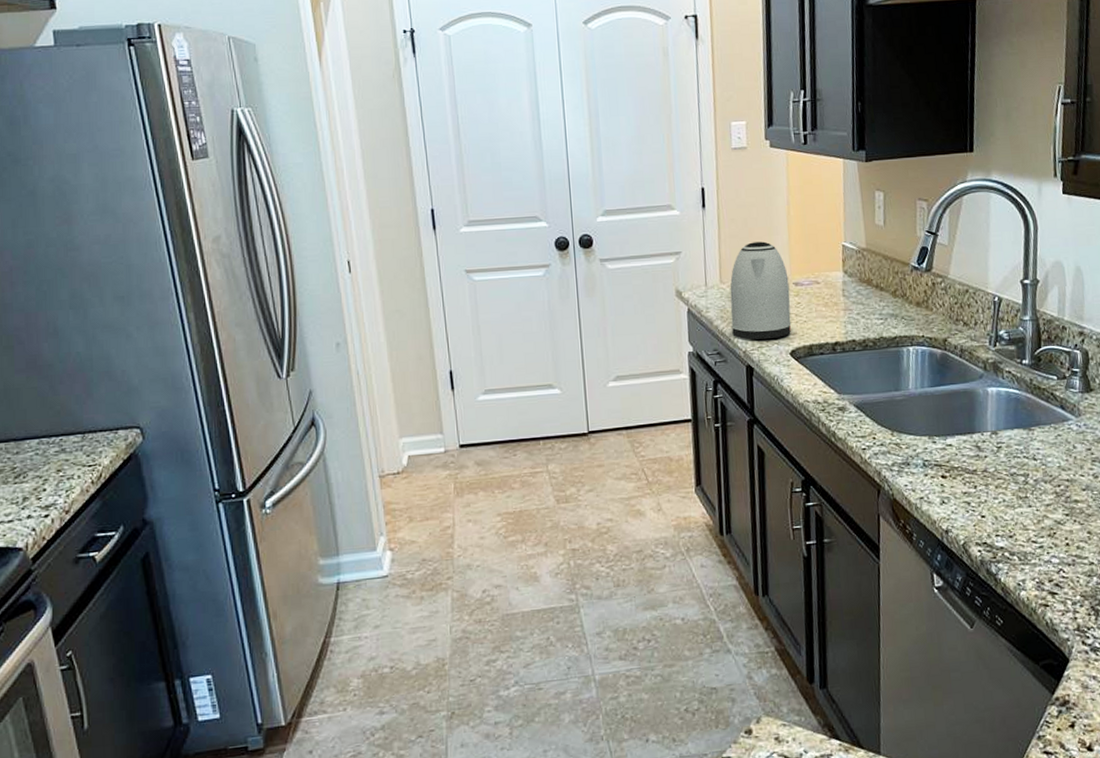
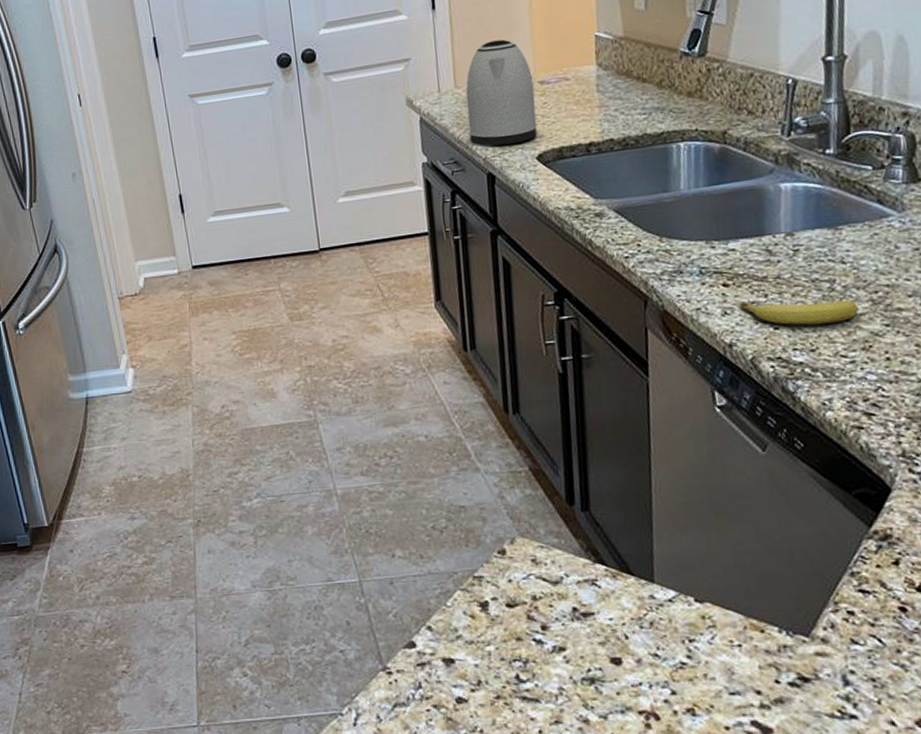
fruit: none [954,492,1046,514] -> present [739,300,859,325]

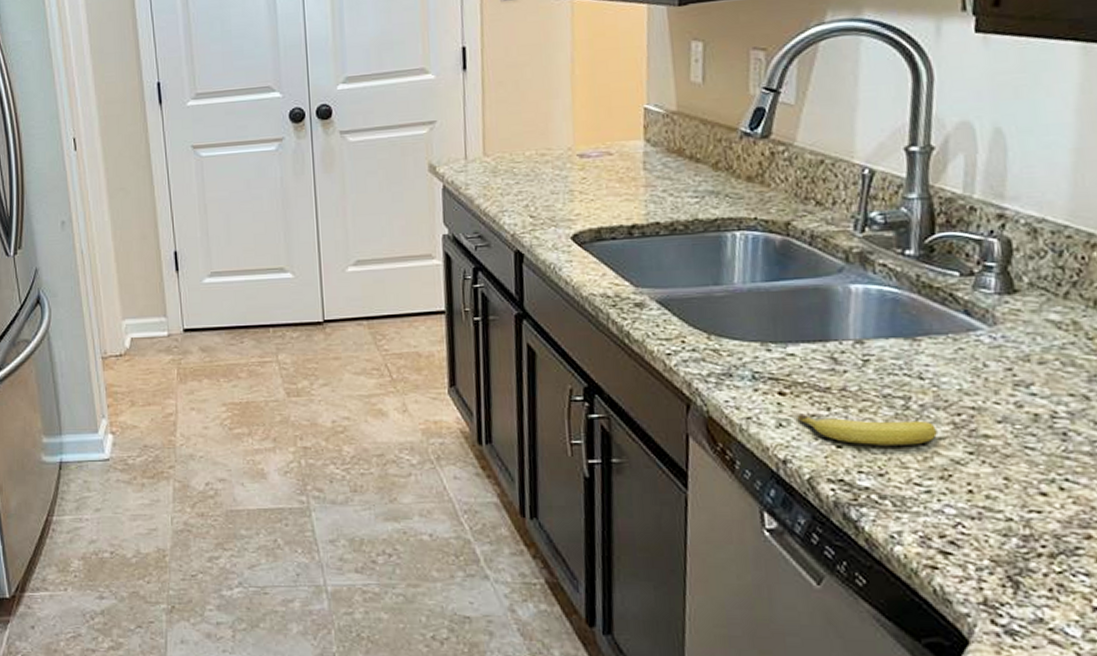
kettle: present [465,39,537,146] -> none [495,106,574,222]

